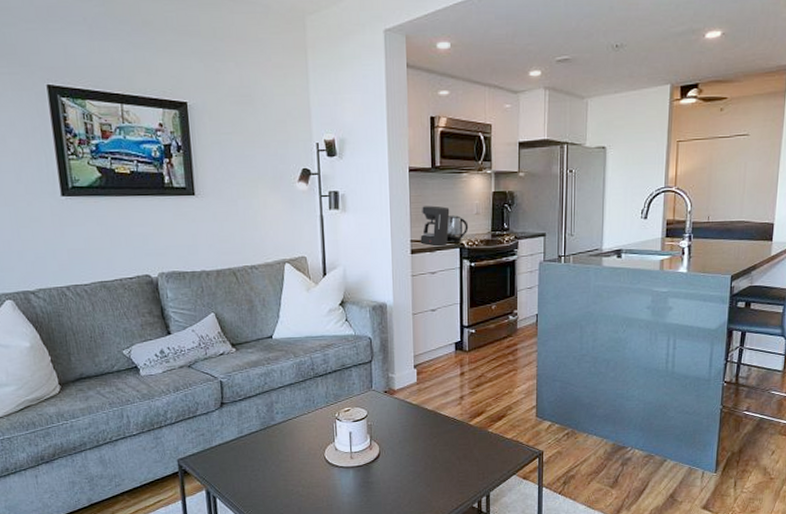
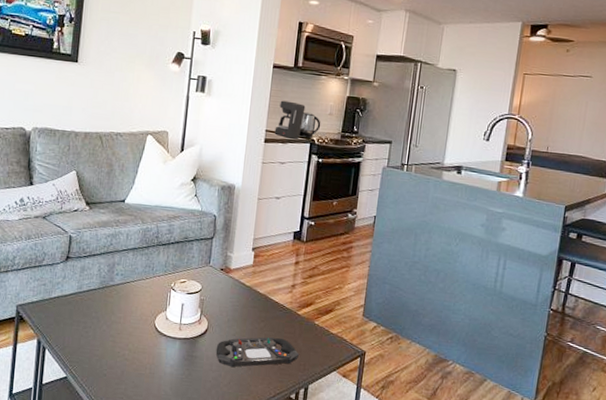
game controller: none [391,451,476,487] -> present [216,337,299,368]

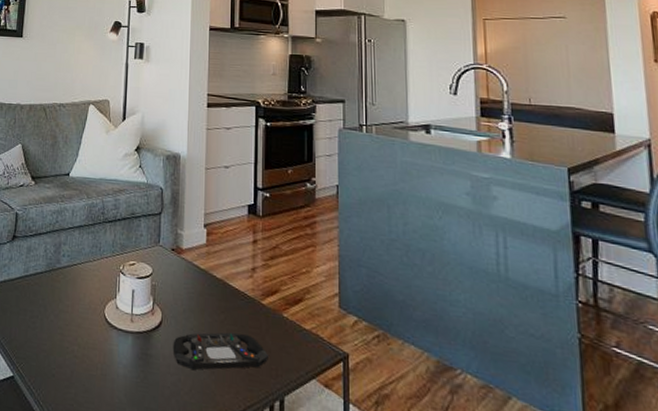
coffee maker: present [274,100,306,140] -> none [217,62,247,103]
kettle: present [299,112,321,138] -> none [243,74,265,100]

